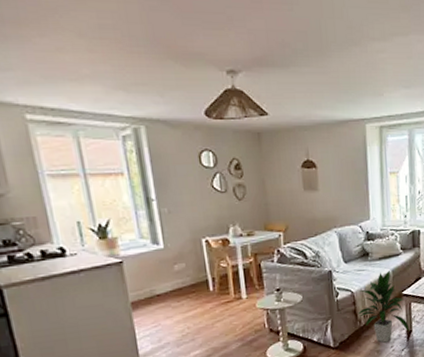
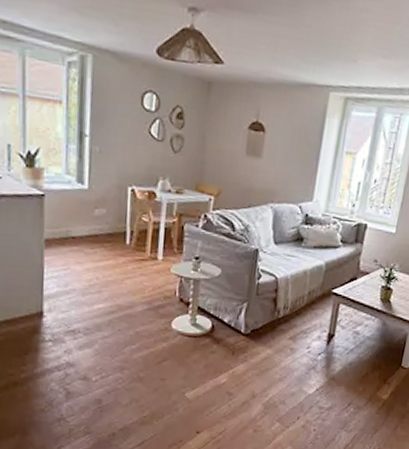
indoor plant: present [358,271,409,343] -> none [278,263,333,342]

